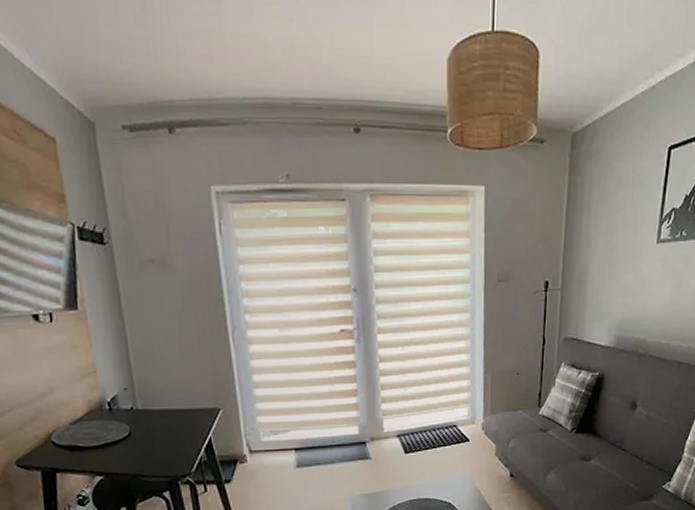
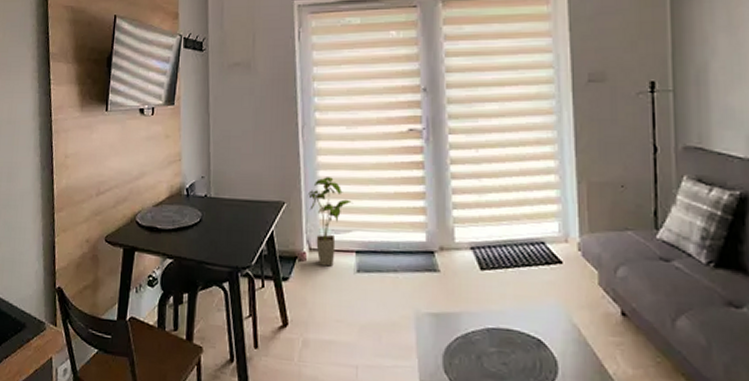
house plant: none [243,381,290,466] -> present [307,177,353,267]

